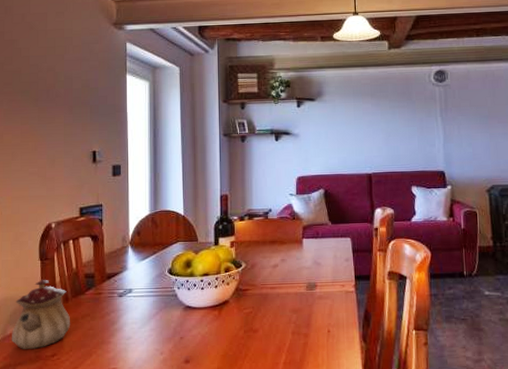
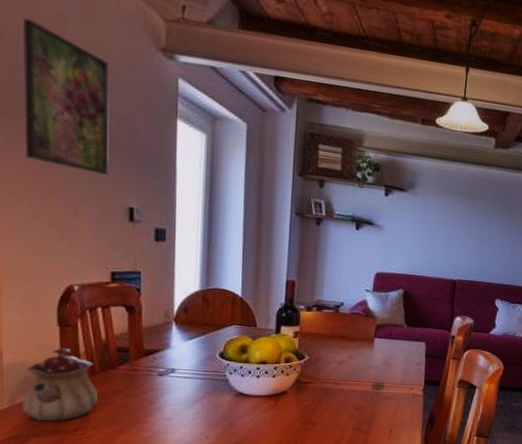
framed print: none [17,21,77,129] -> present [22,17,109,175]

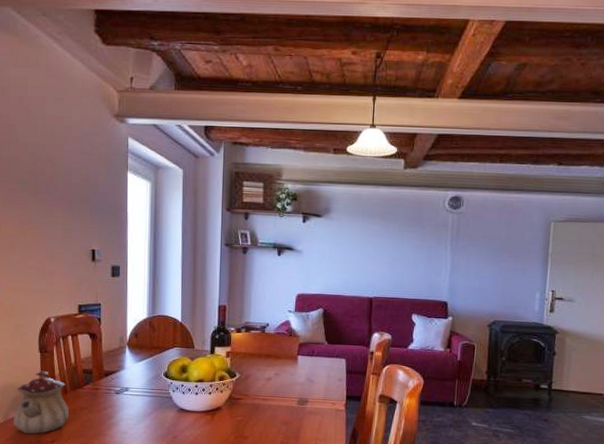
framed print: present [22,17,109,175] -> none [14,104,77,224]

